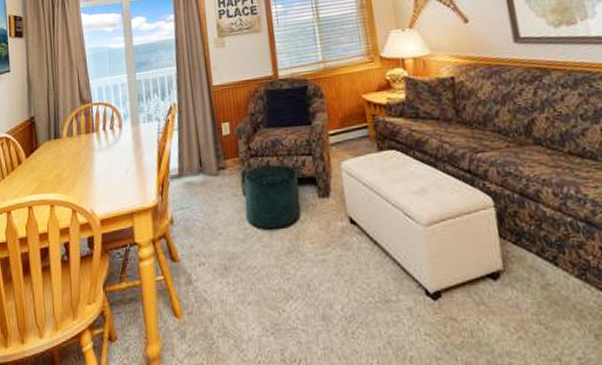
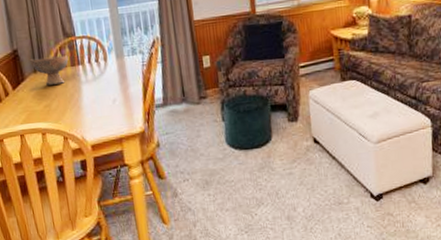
bowl: none [45,121,84,153] -> present [30,54,69,85]

